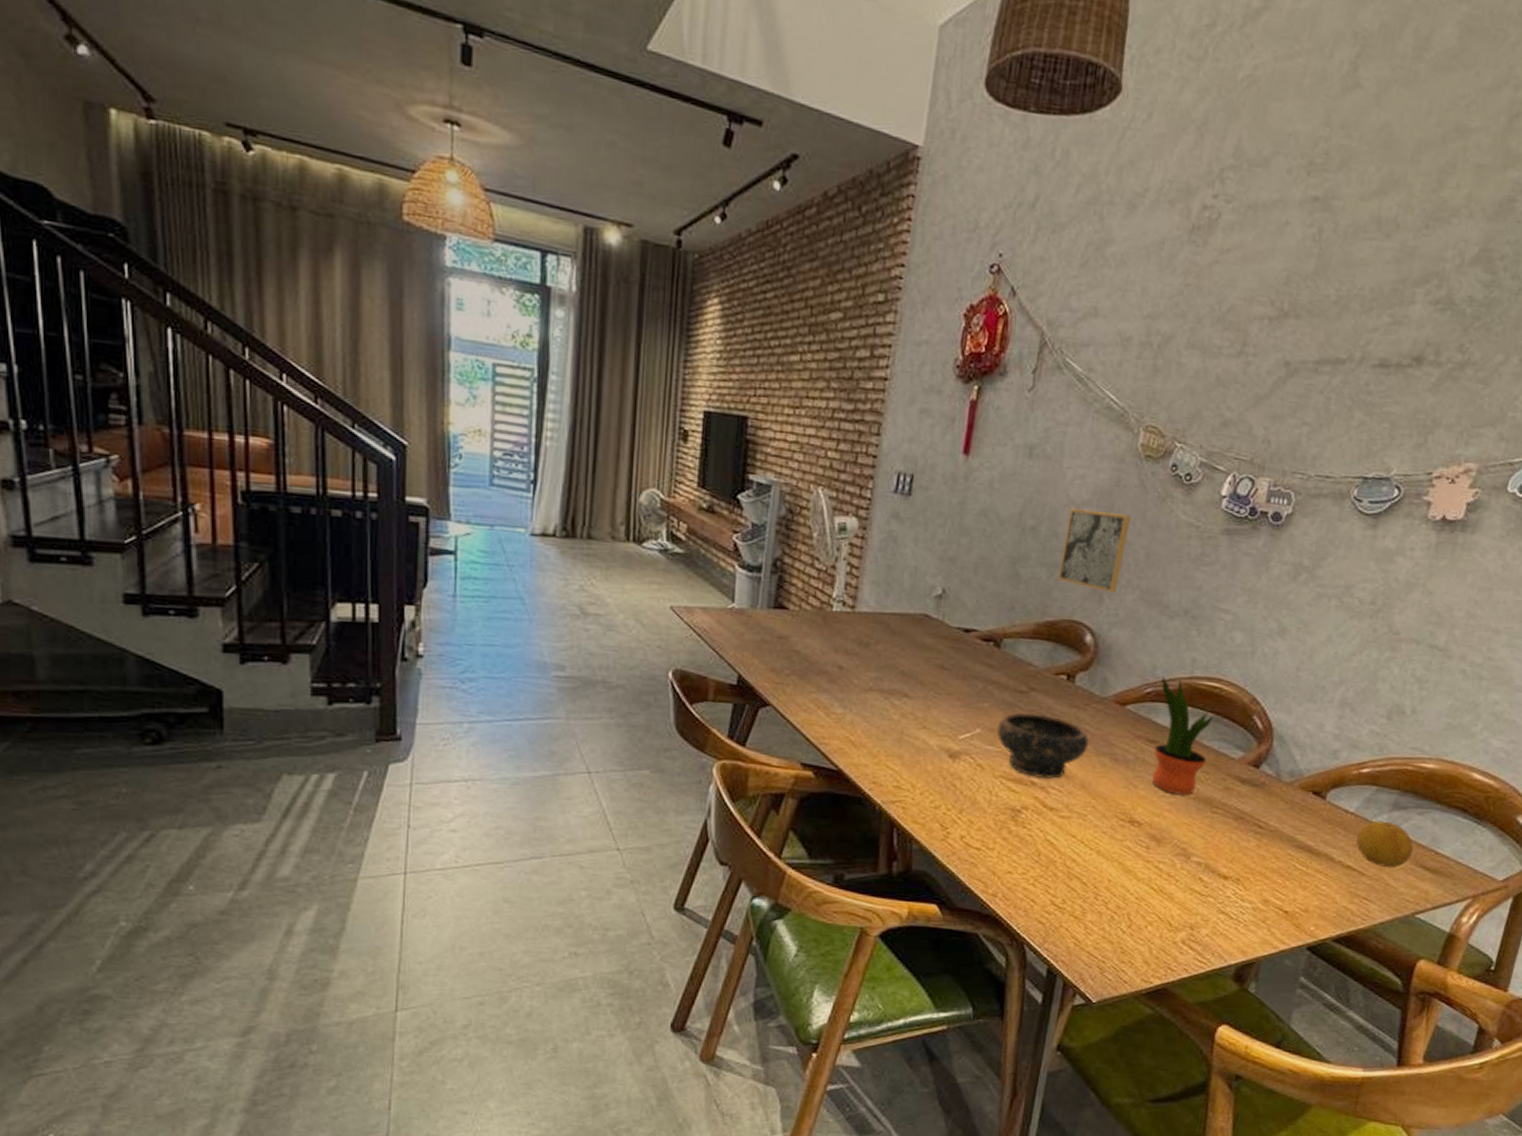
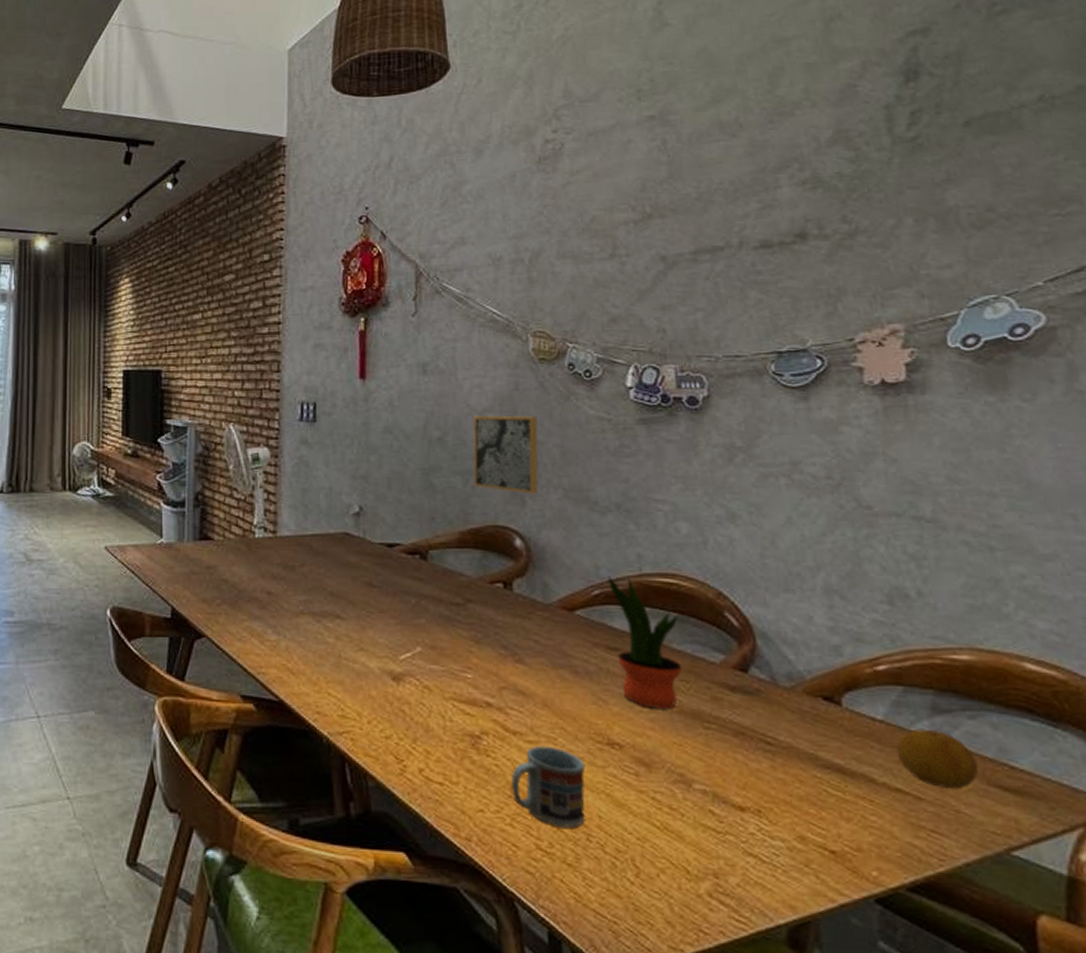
bowl: present [996,712,1089,779] -> none [438,625,542,698]
cup: none [1039,820,1107,888] -> present [511,745,586,828]

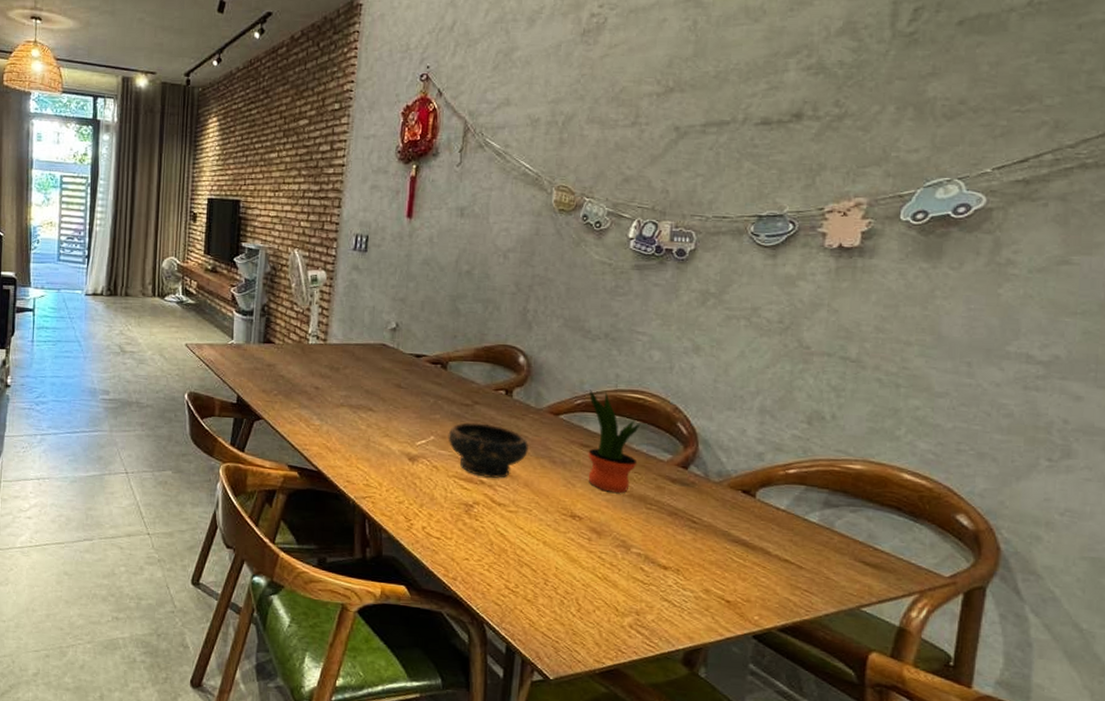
bowl: none [438,625,542,698] -> present [448,422,528,478]
wall art: present [473,415,539,494] -> none [491,254,551,321]
cup: present [511,745,586,828] -> none [492,514,551,575]
fruit: present [896,728,979,790] -> none [790,517,851,563]

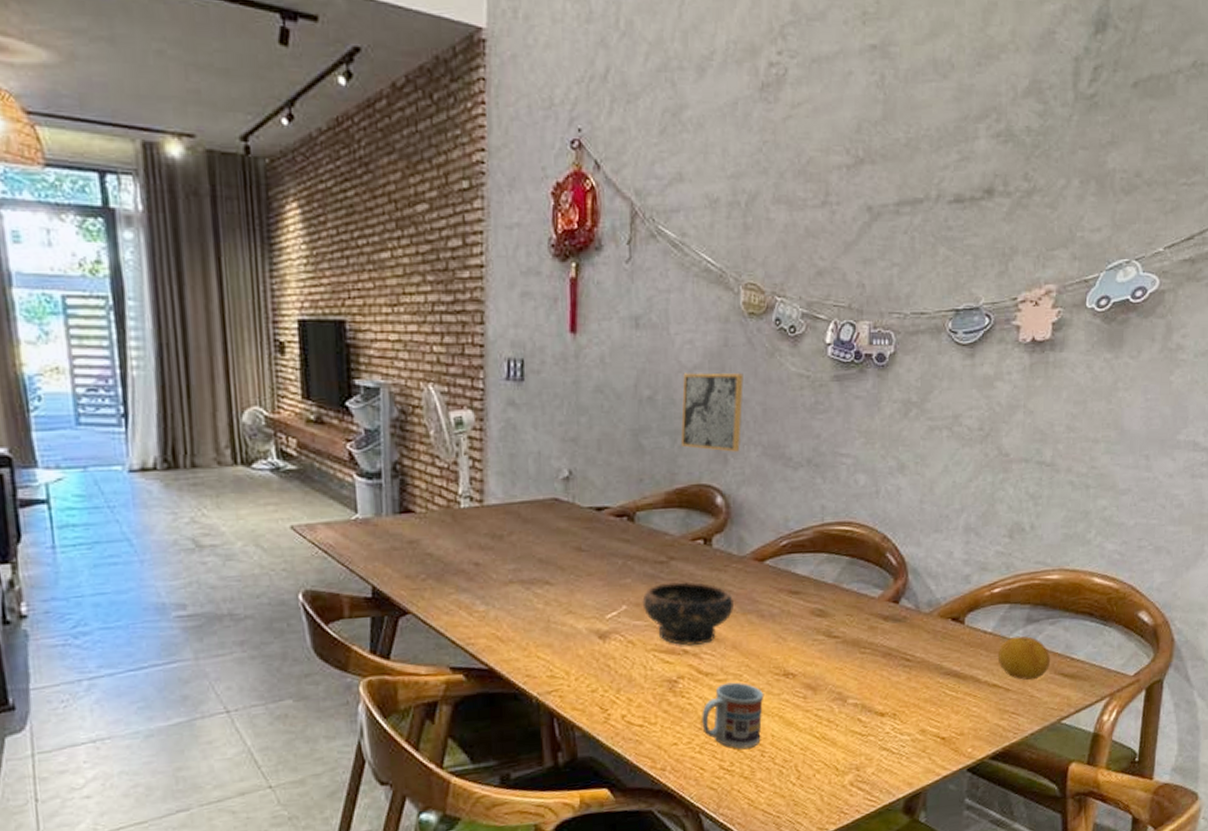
wall art: none [491,254,551,321] -> present [680,372,743,452]
cup: none [492,514,551,575] -> present [702,682,764,749]
potted plant: present [588,390,641,493] -> none [795,527,850,641]
fruit: none [790,517,851,563] -> present [997,635,1051,681]

